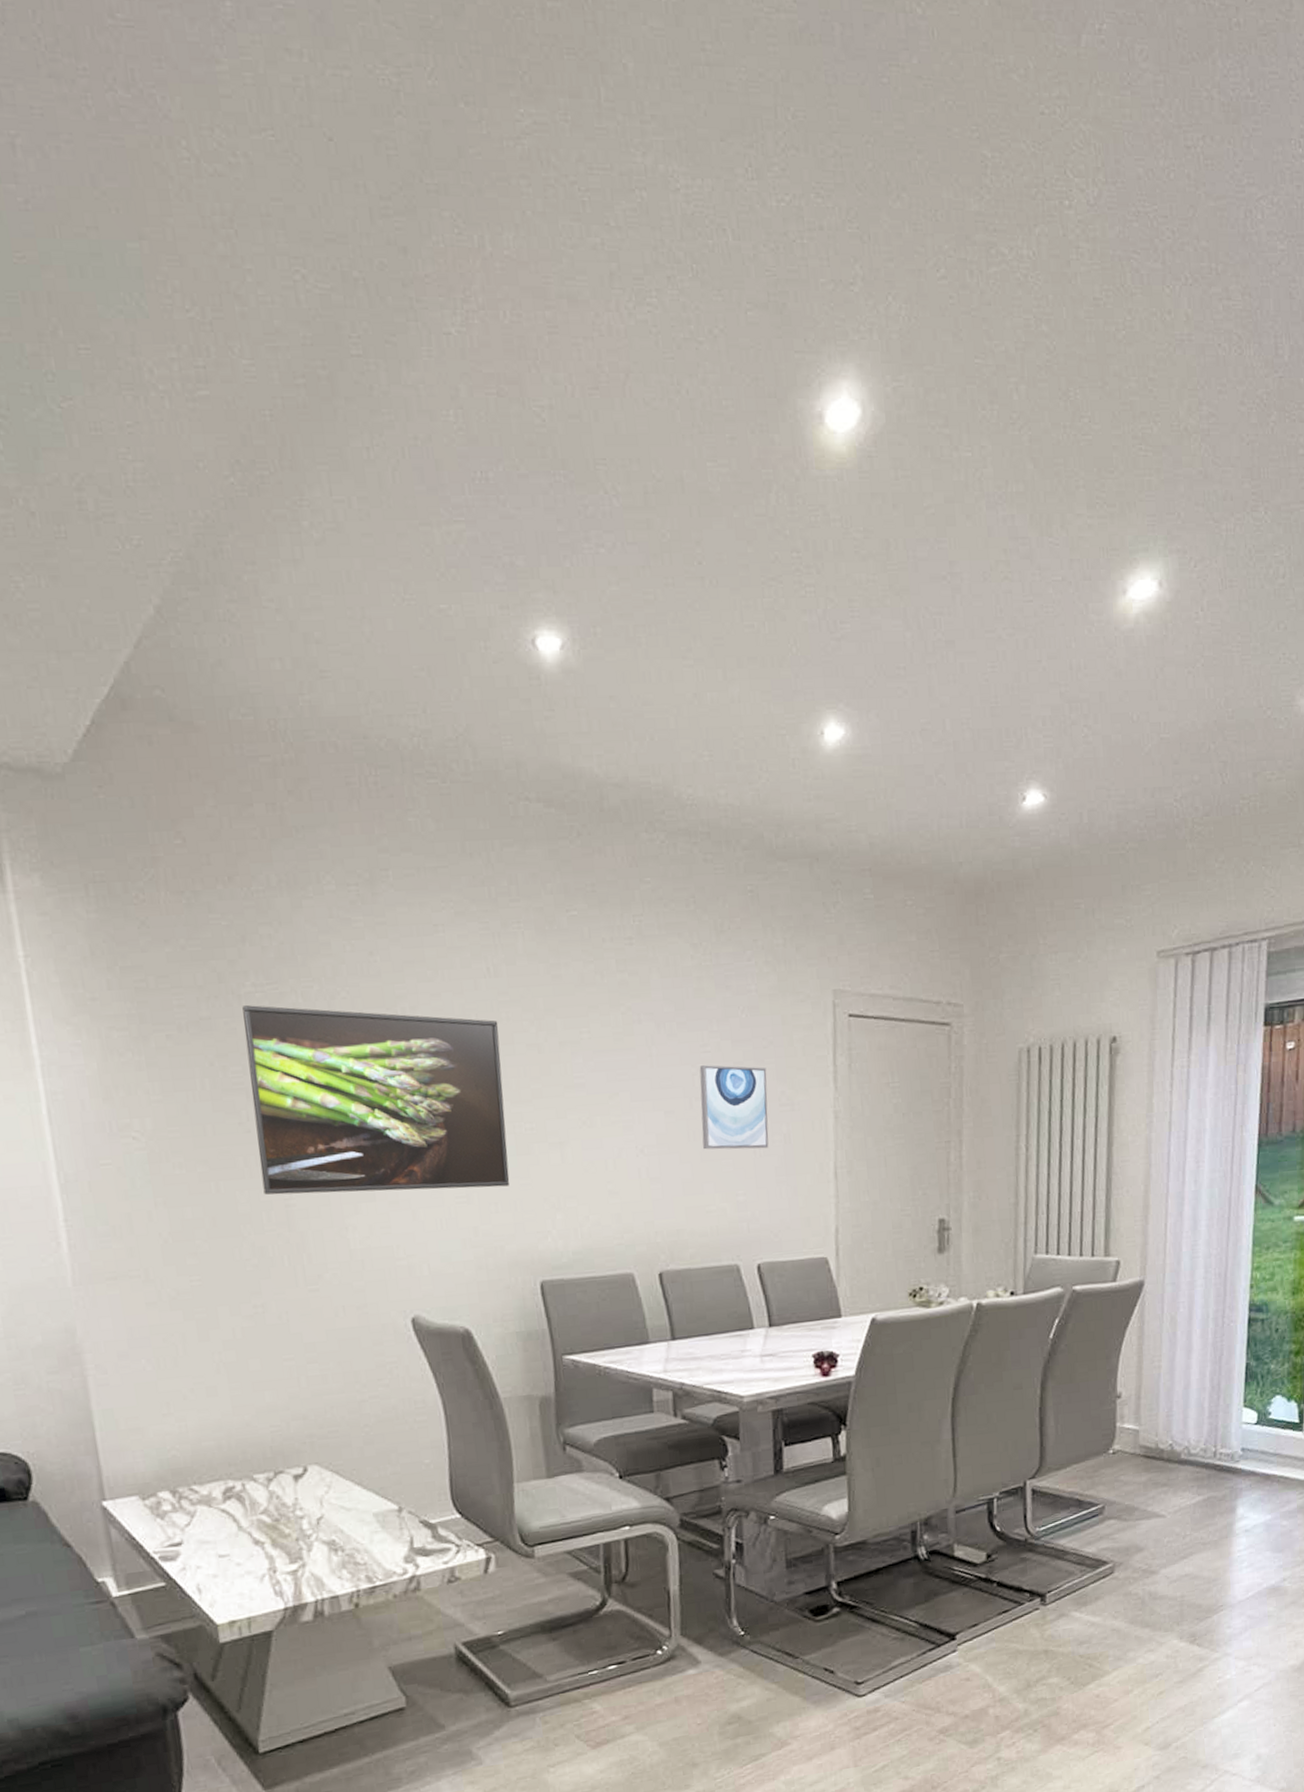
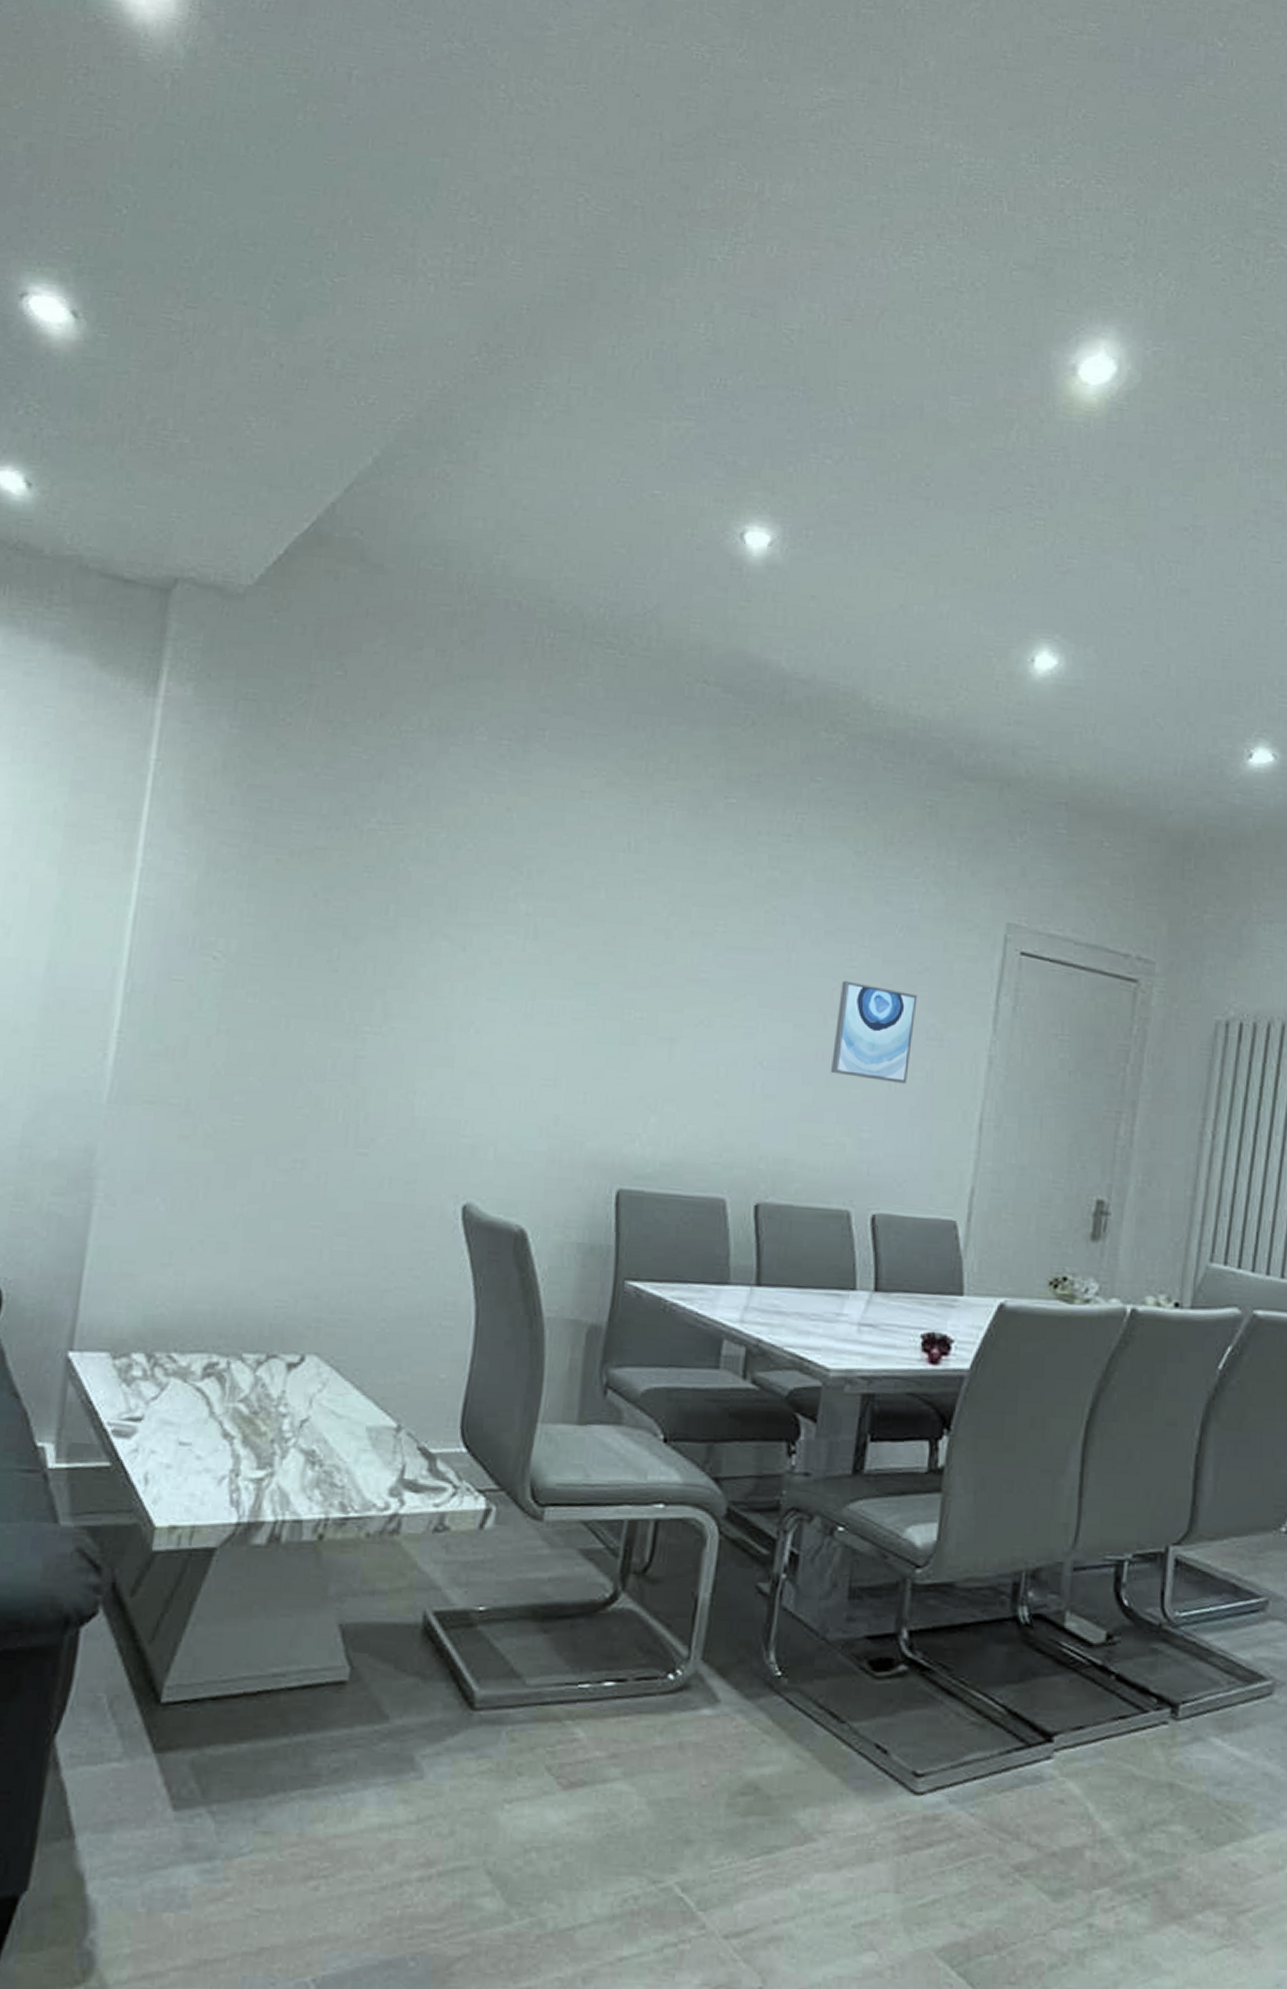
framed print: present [242,1005,510,1195] -> none [335,841,628,1076]

